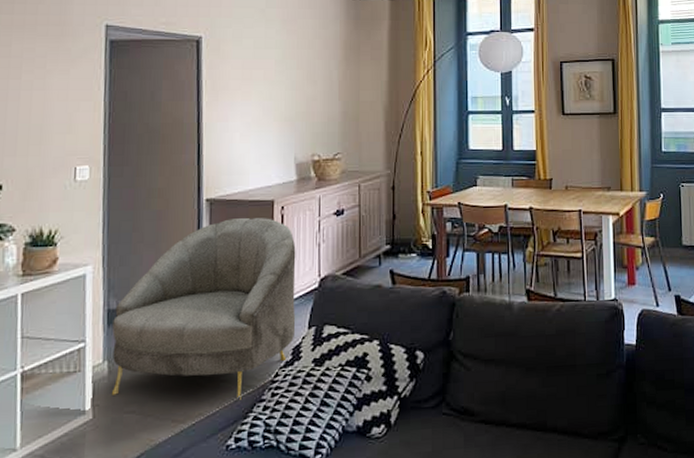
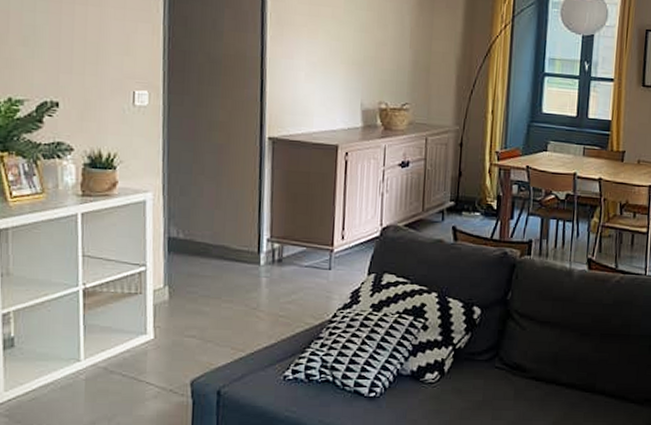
armchair: present [111,218,296,400] -> none [172,159,359,335]

